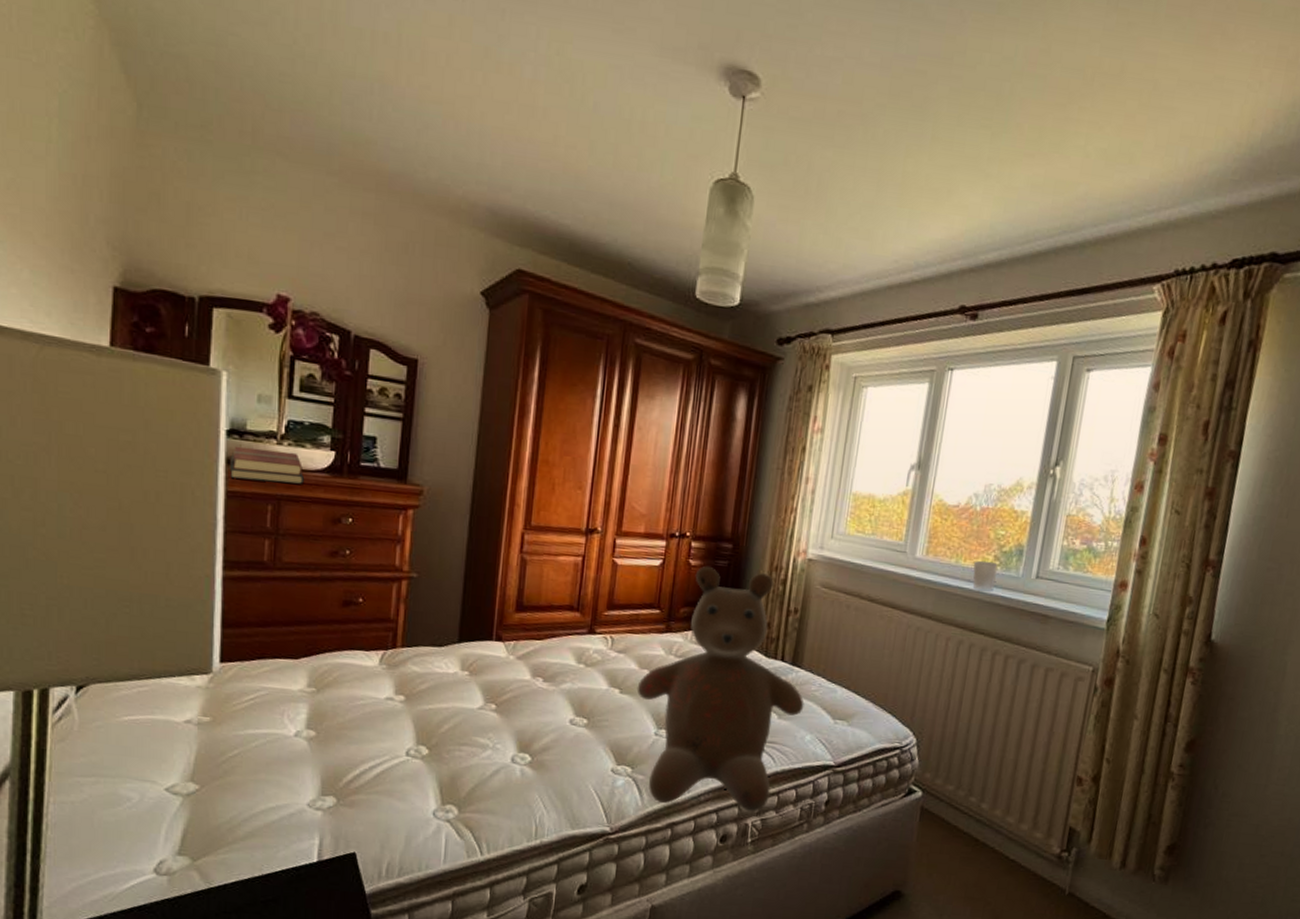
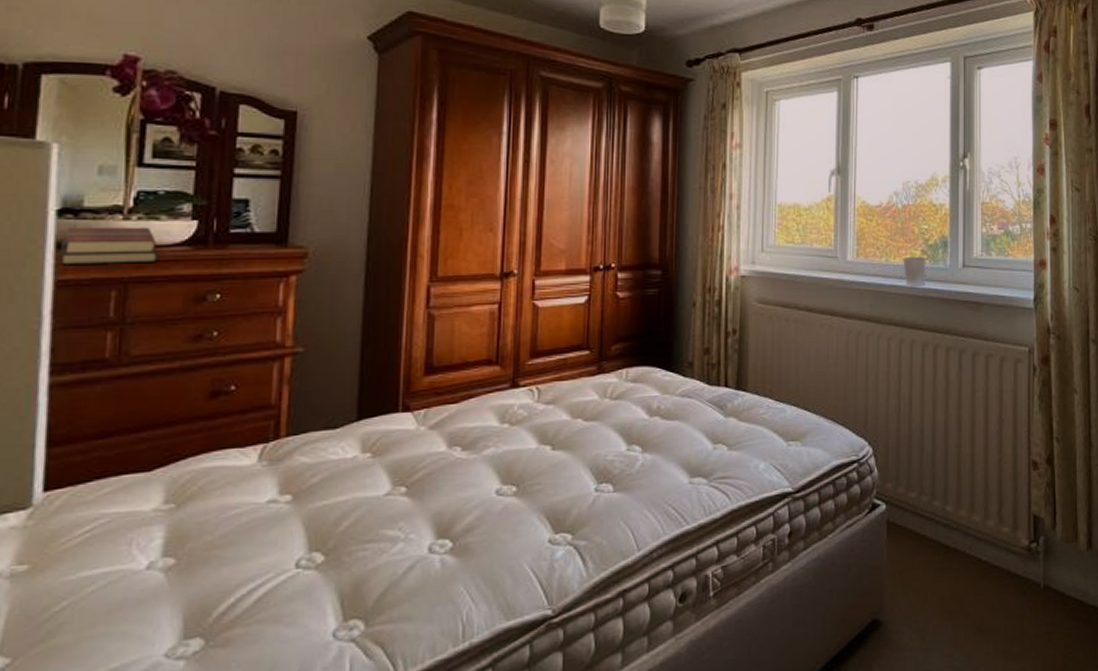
teddy bear: present [637,566,804,814] -> none [570,296,754,570]

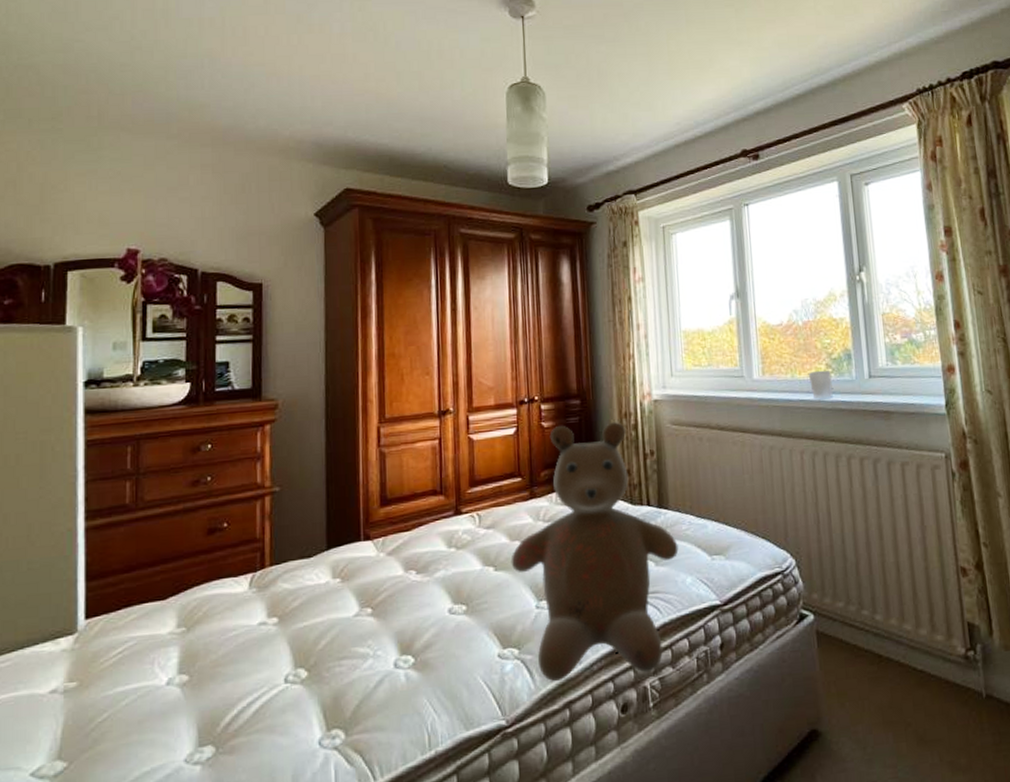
books: present [60,226,160,266] -> none [89,391,163,428]
teddy bear: none [570,296,754,570] -> present [510,422,679,682]

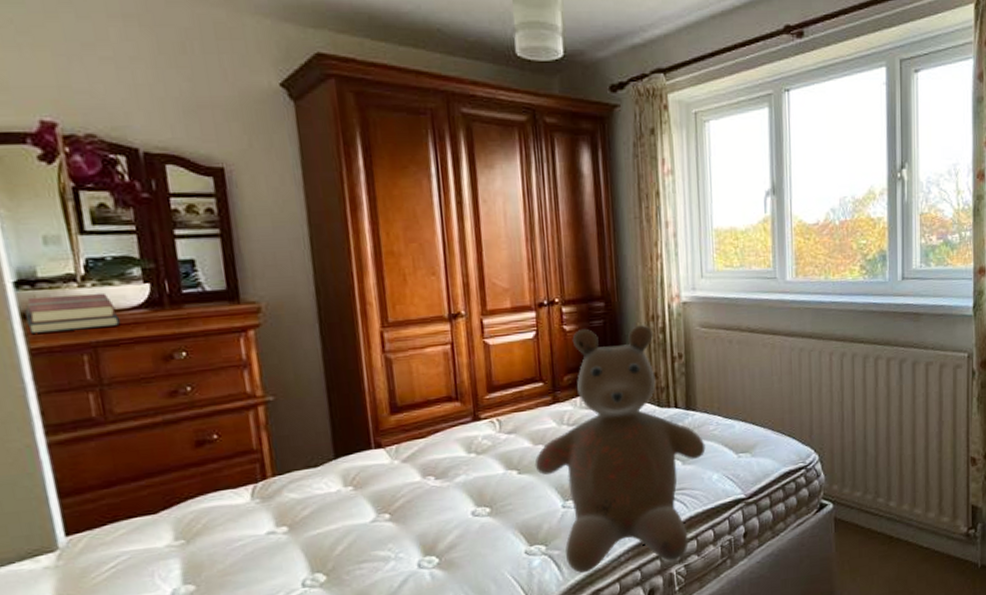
books: none [89,391,163,428] -> present [25,292,121,335]
candle holder: present [808,370,833,400] -> none [841,271,865,302]

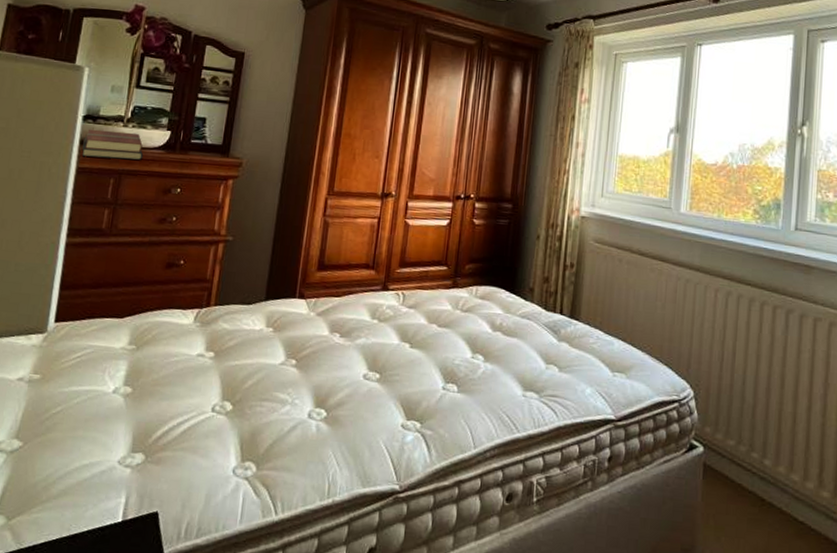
teddy bear: present [534,325,706,574] -> none [426,224,583,471]

